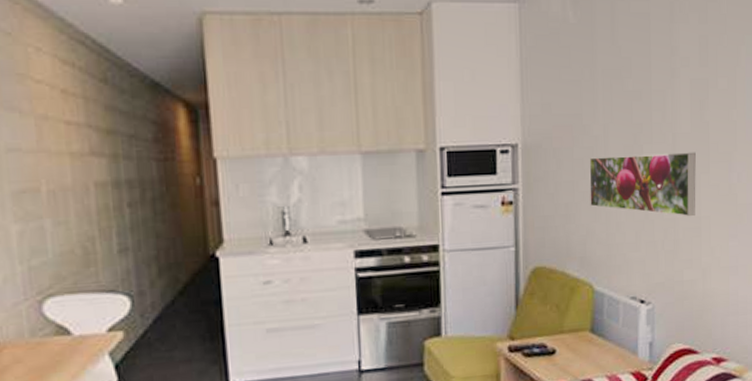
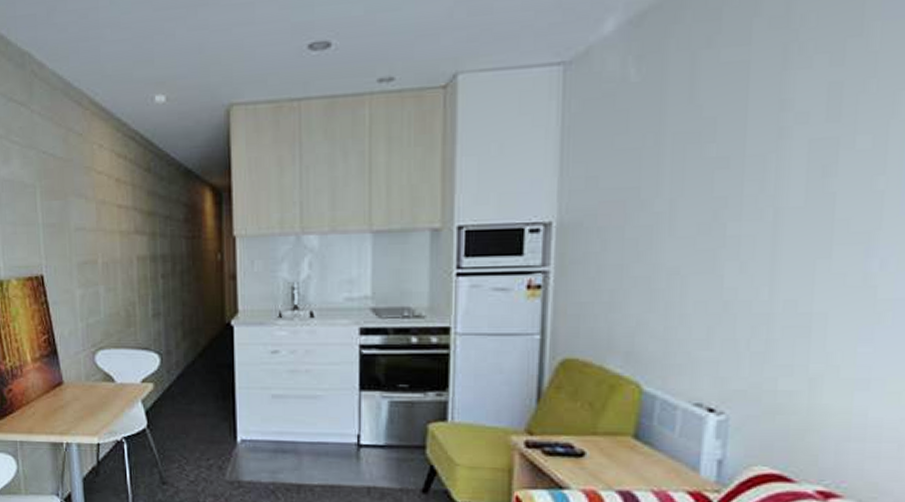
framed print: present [589,152,696,217] -> none [644,231,810,313]

